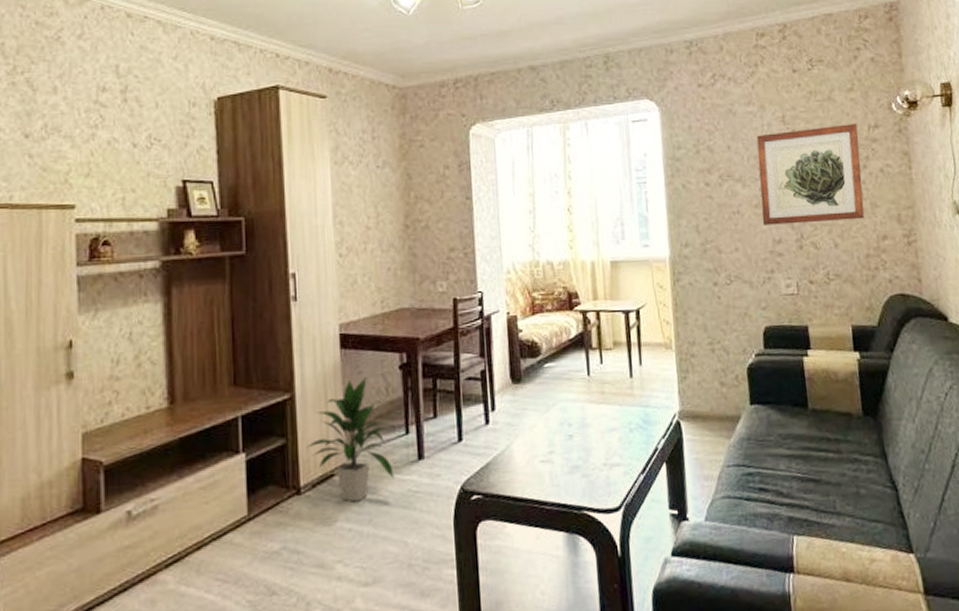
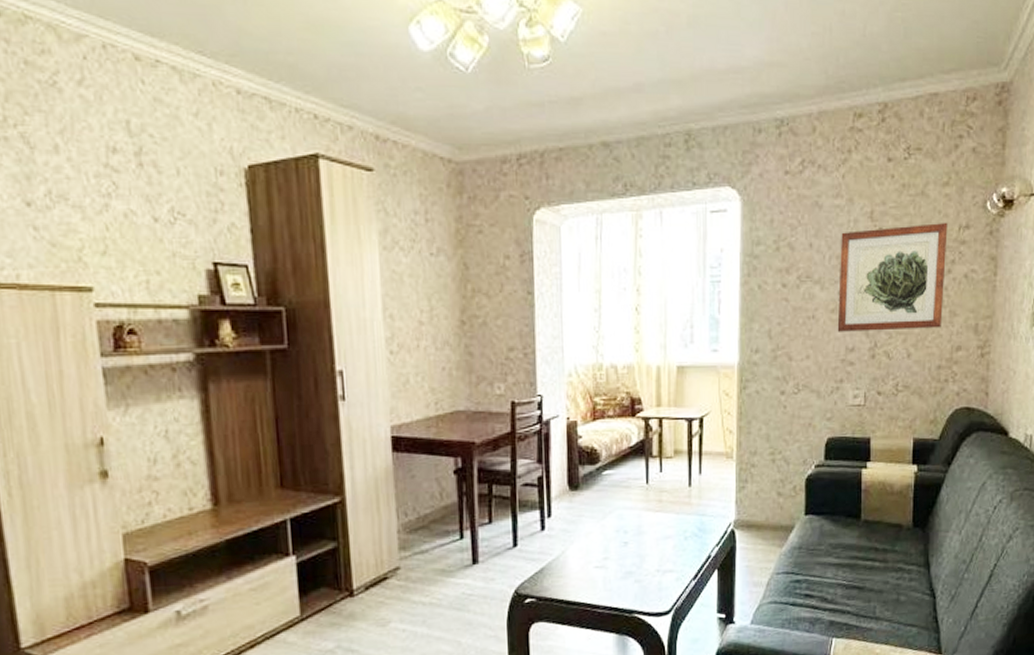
indoor plant: present [306,376,394,502] -> none [358,480,448,604]

